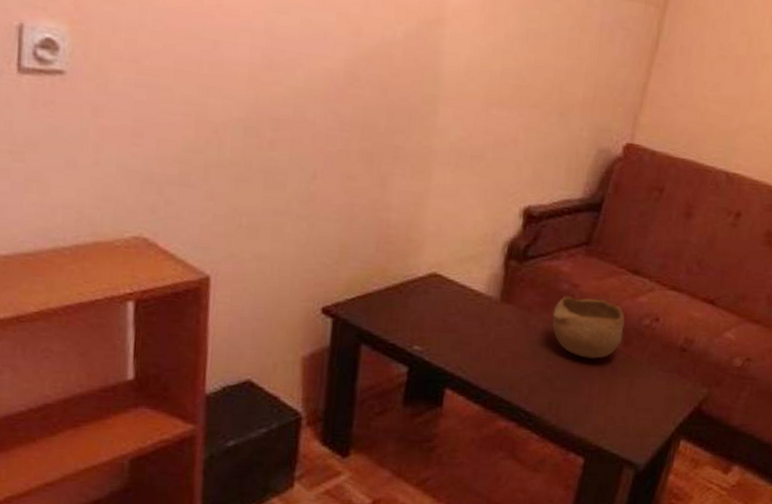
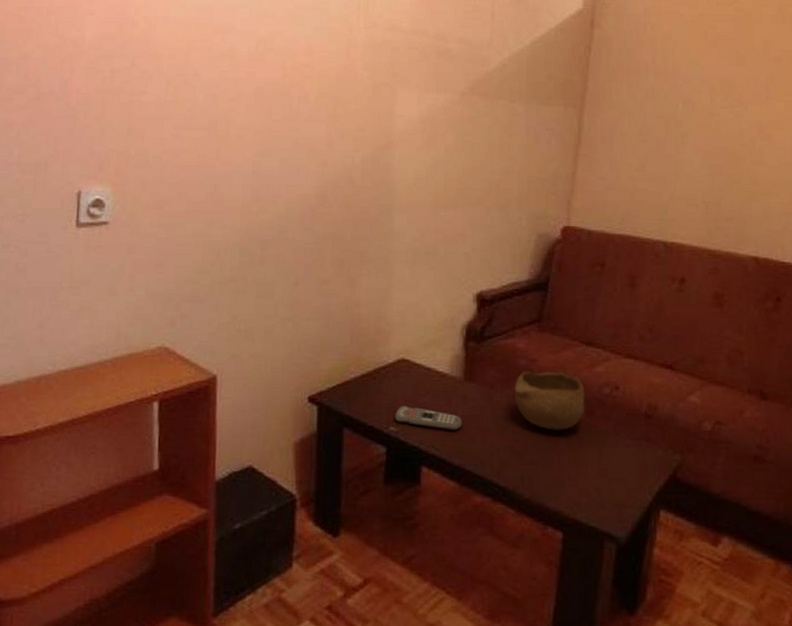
remote control: none [420,324,494,354] -> present [394,406,462,432]

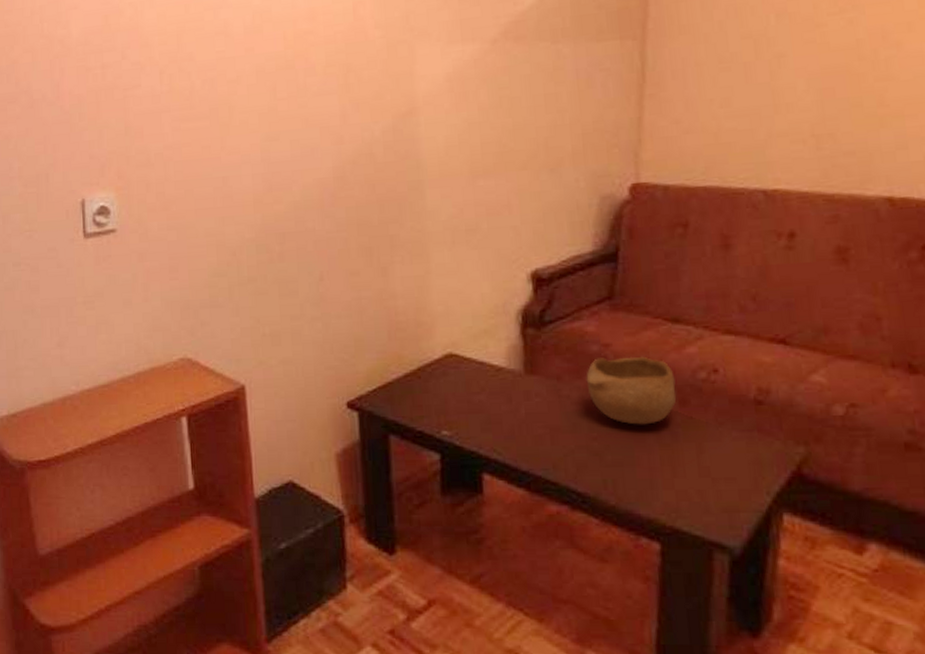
remote control: present [394,406,462,432] -> none [446,406,527,432]

